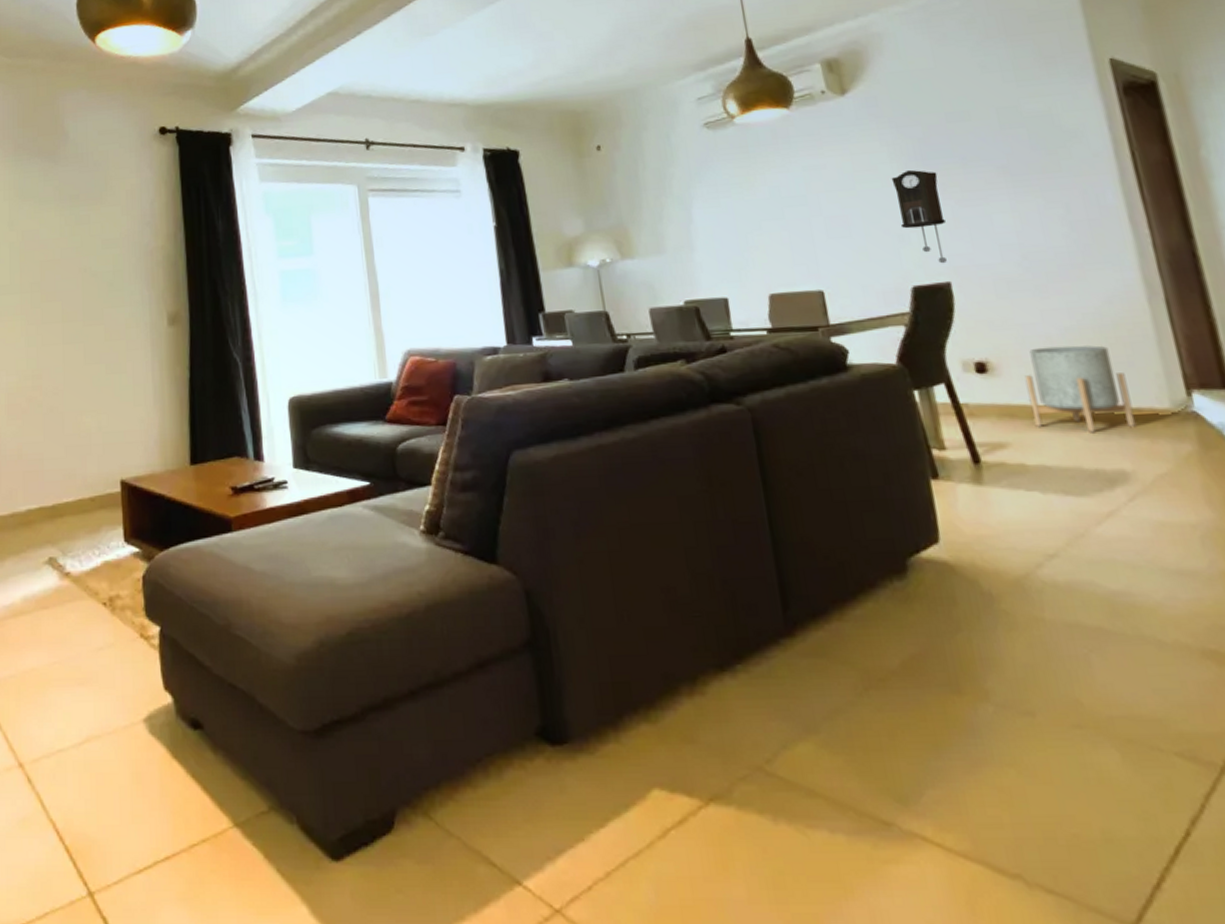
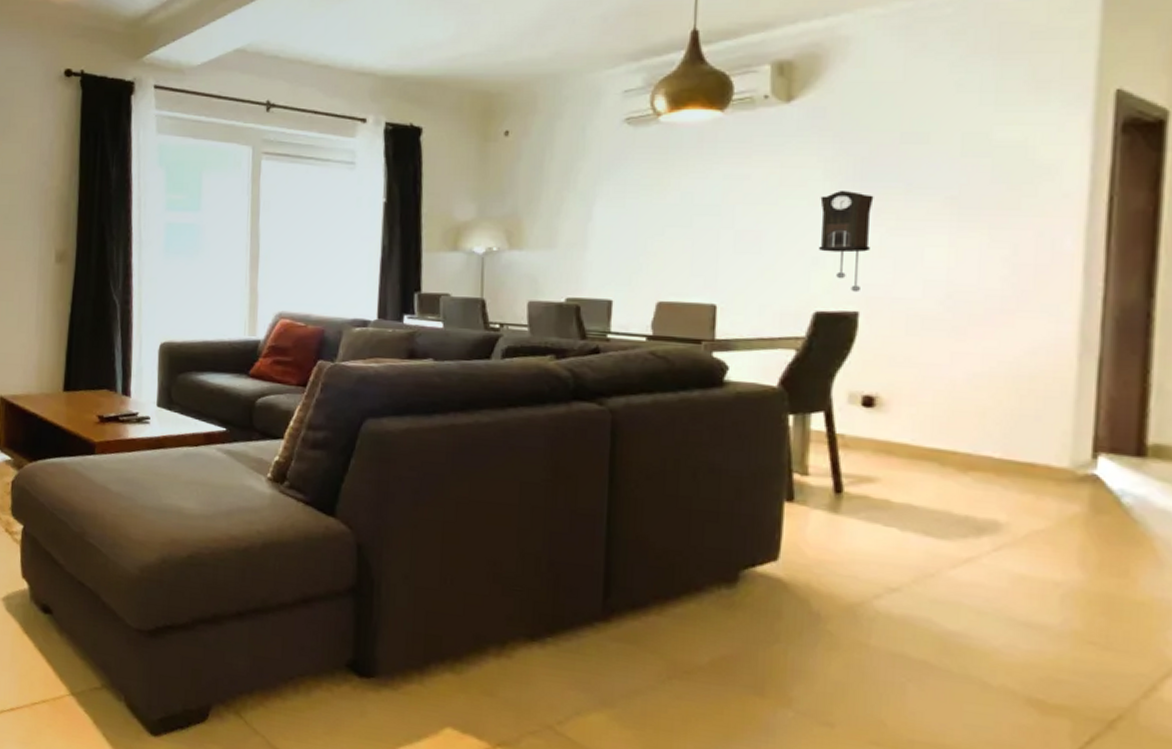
planter: present [1024,345,1137,433] -> none [911,389,1028,482]

